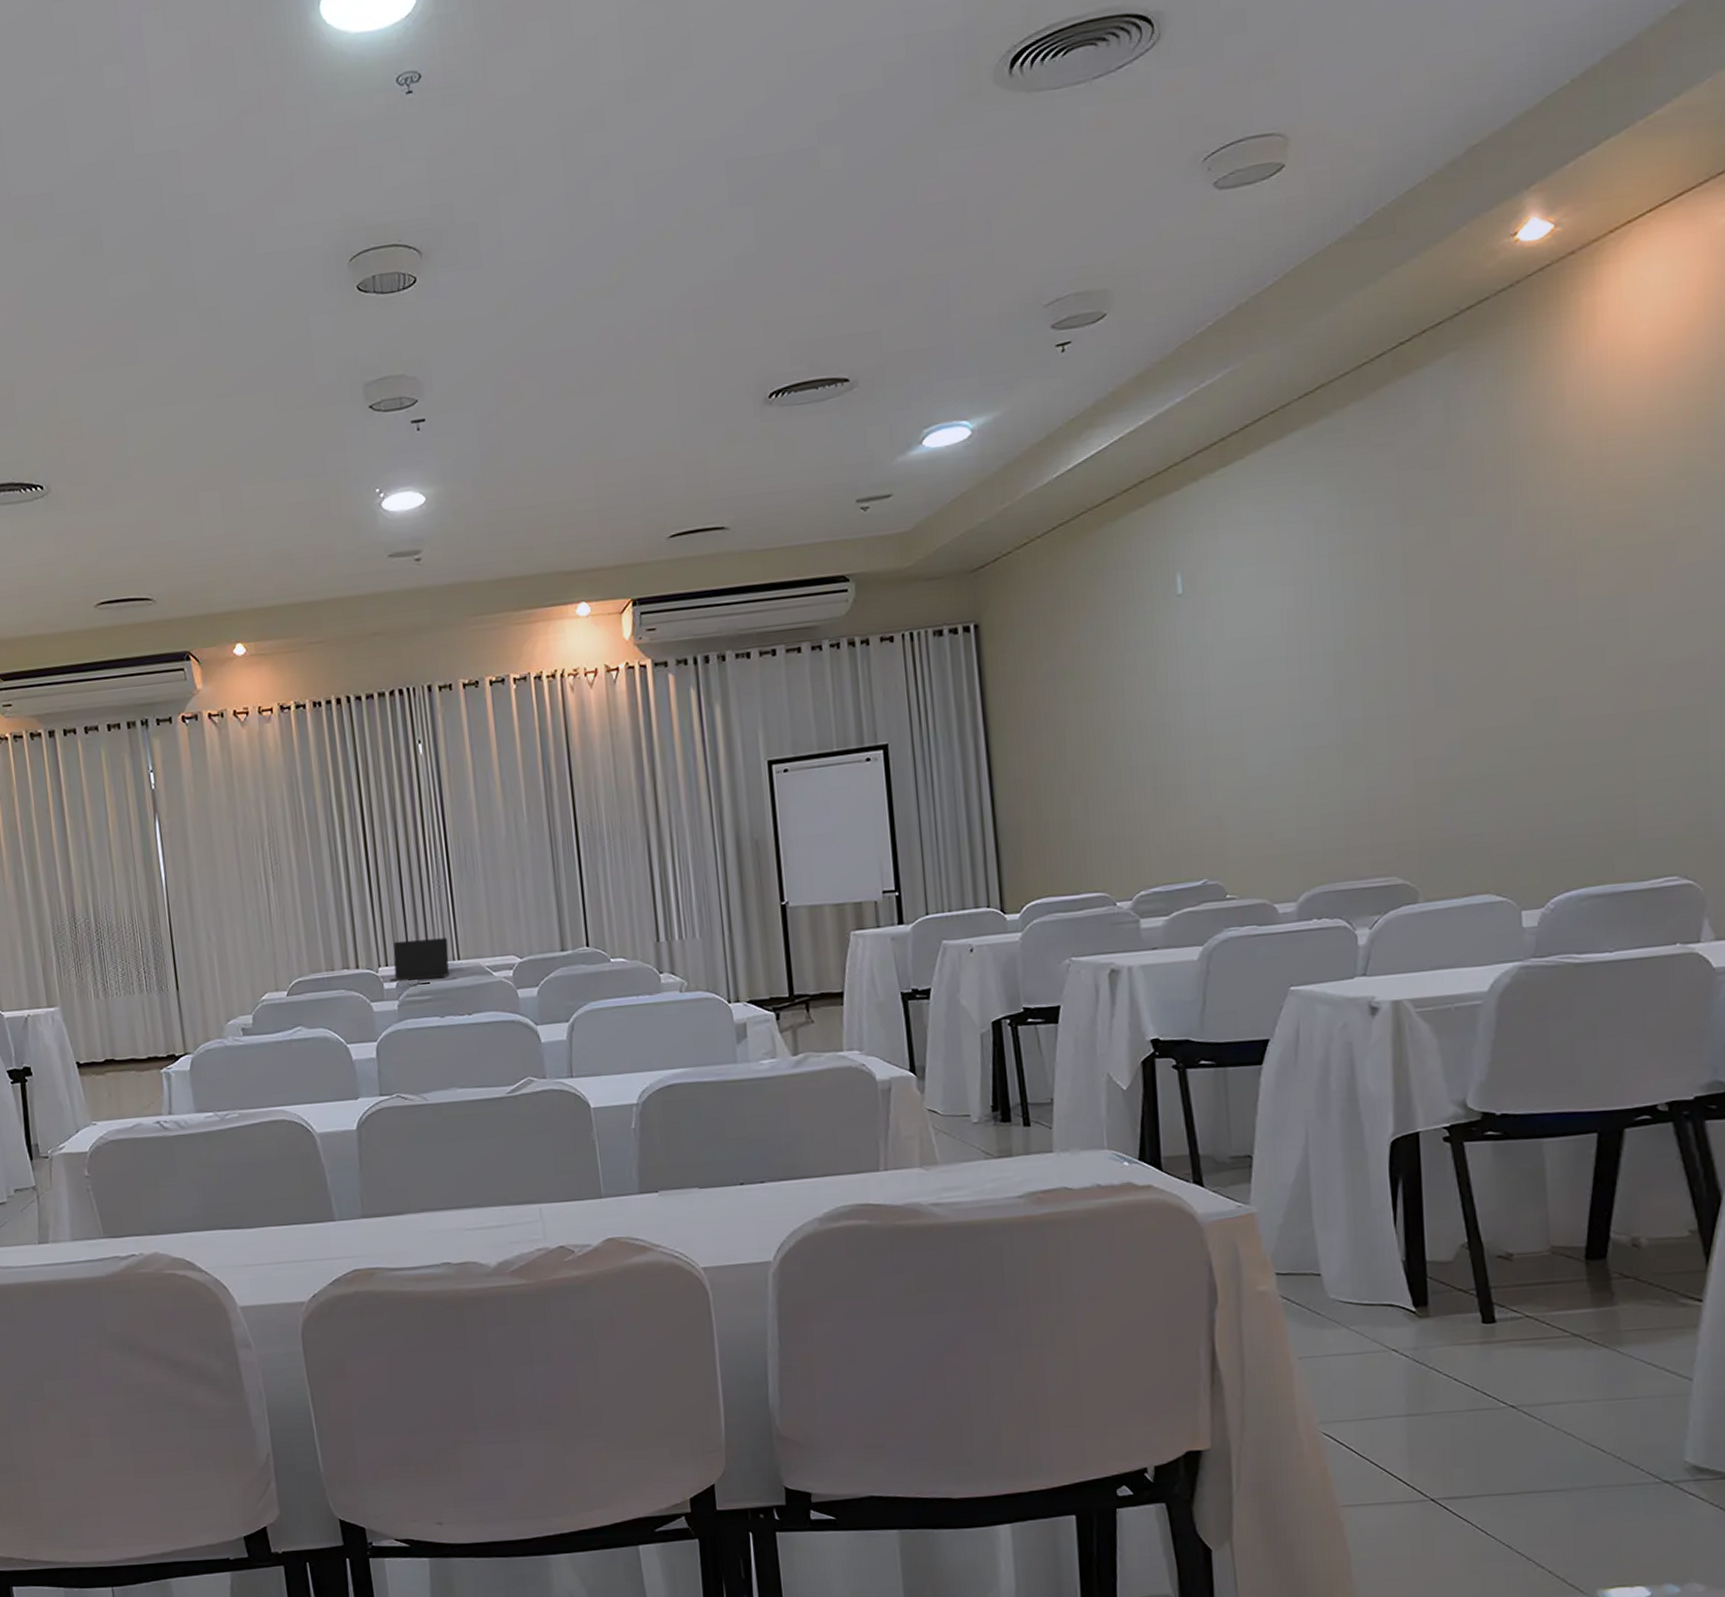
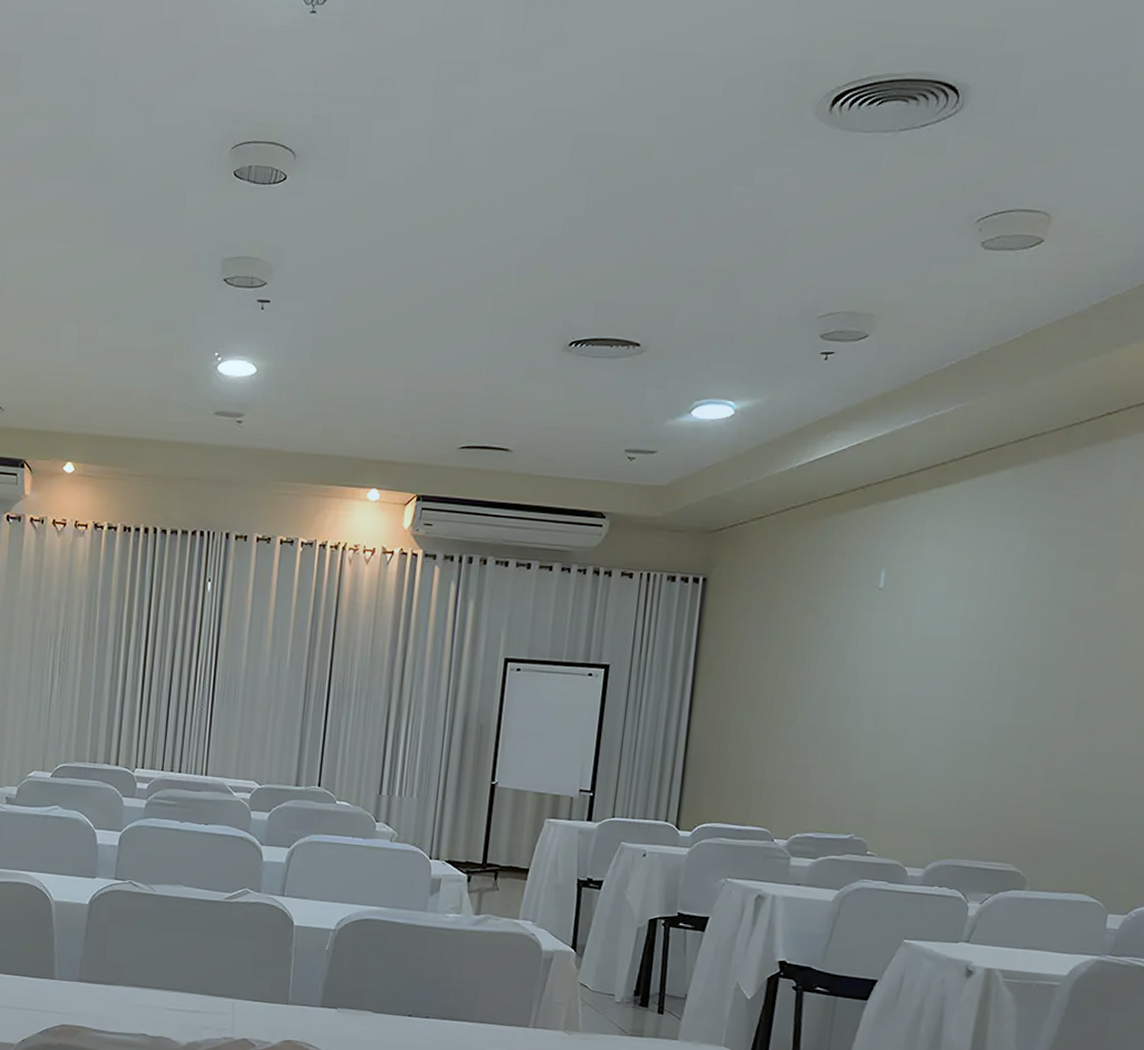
laptop: present [389,937,449,982] -> none [143,748,200,789]

